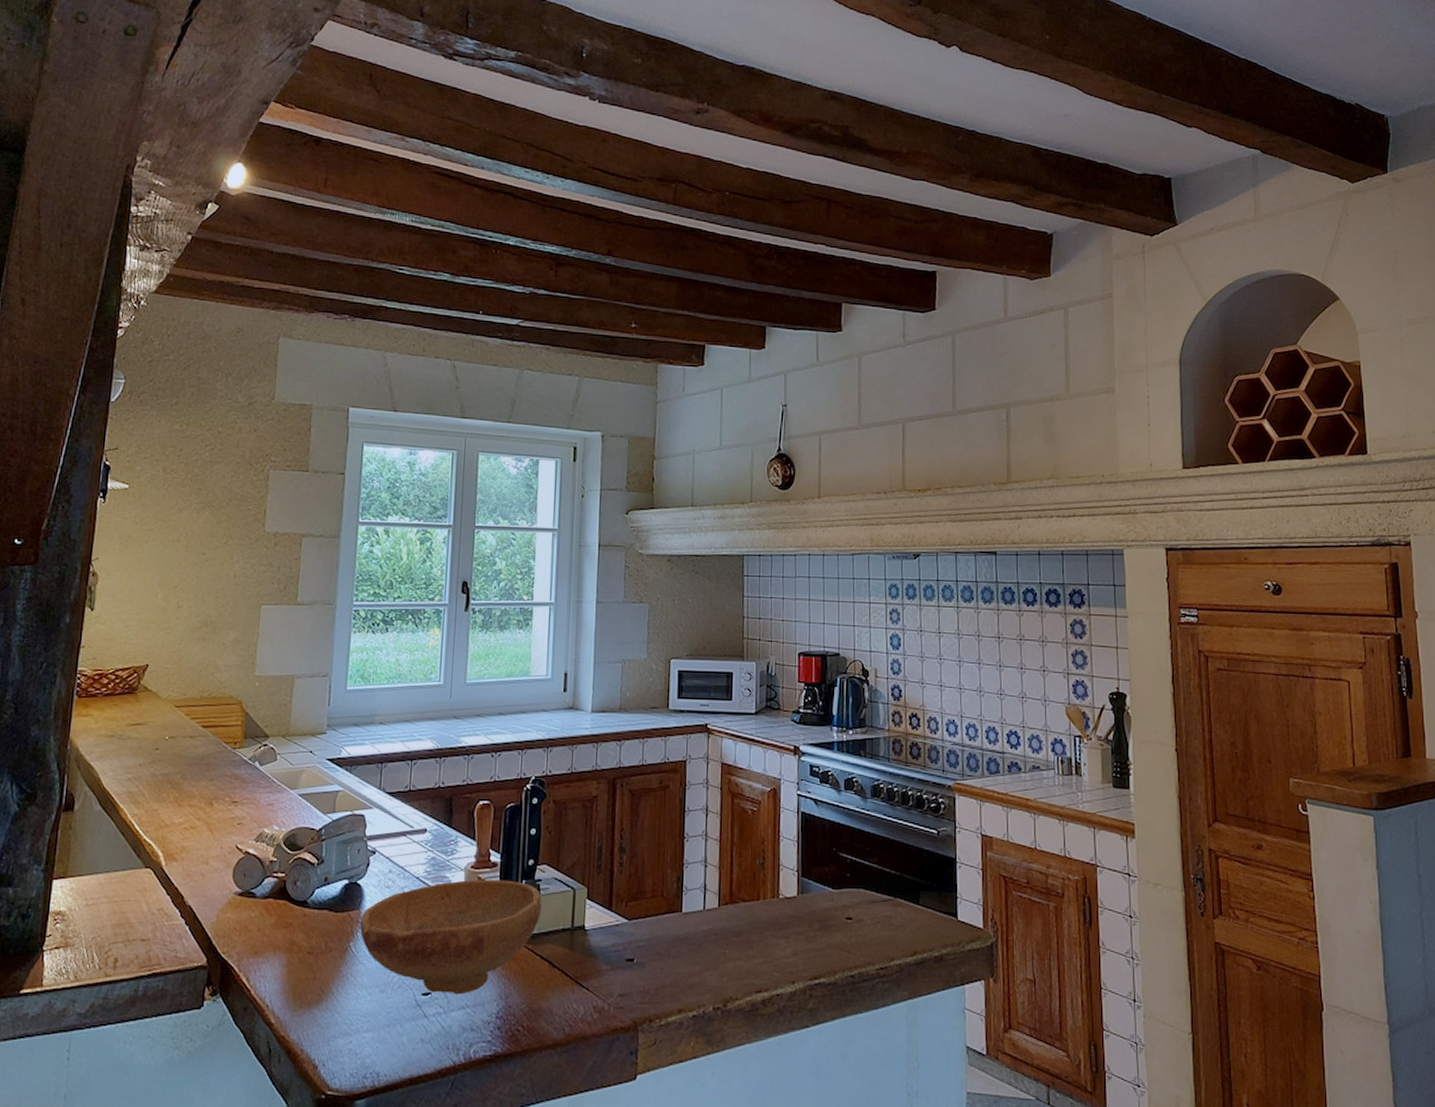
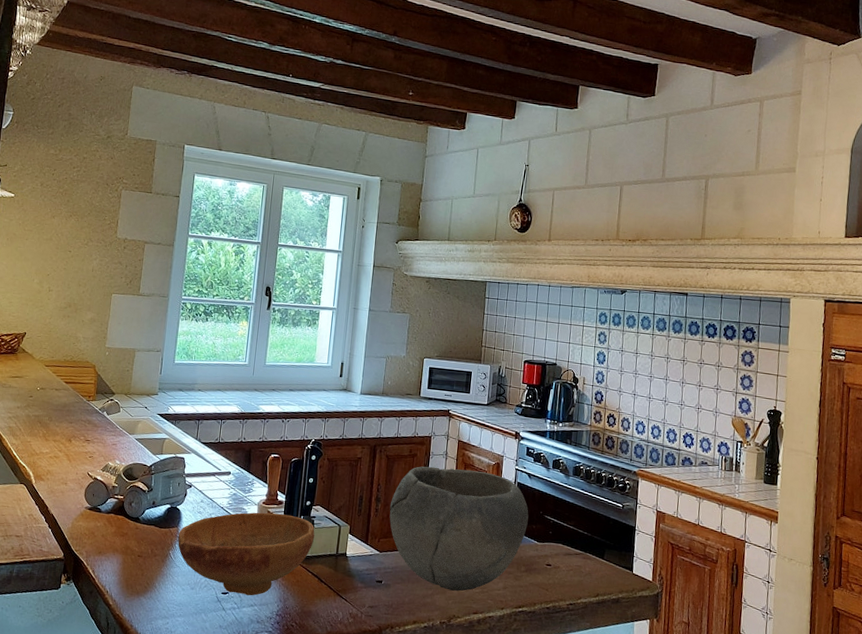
bowl: none [637,800,819,964] -> present [389,466,529,591]

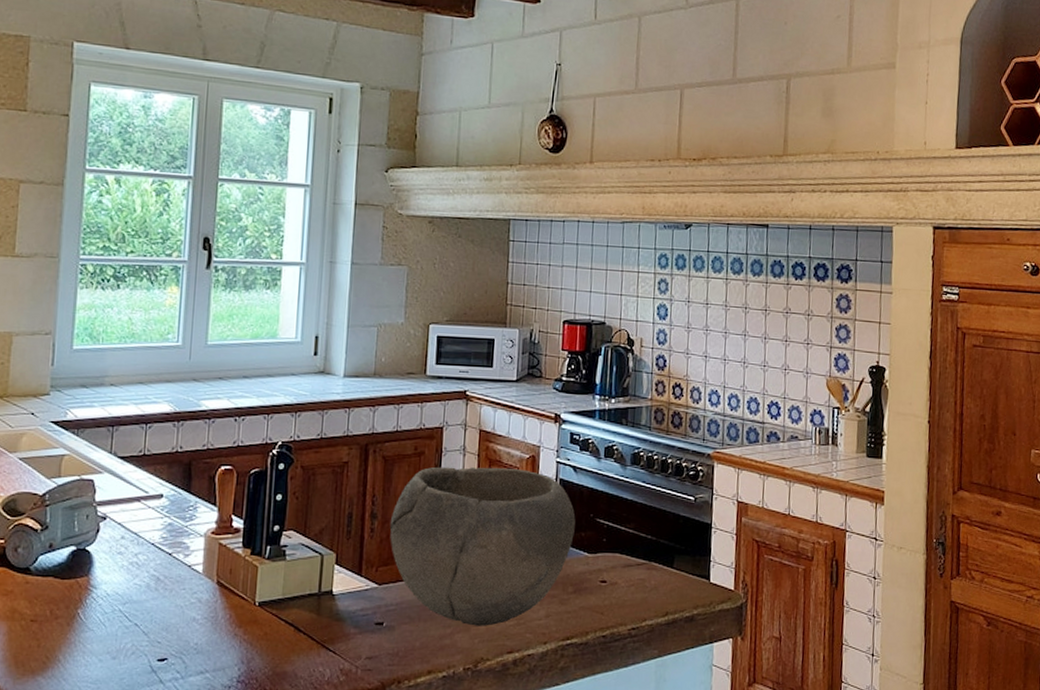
bowl: present [177,512,315,596] -> none [89,545,287,660]

